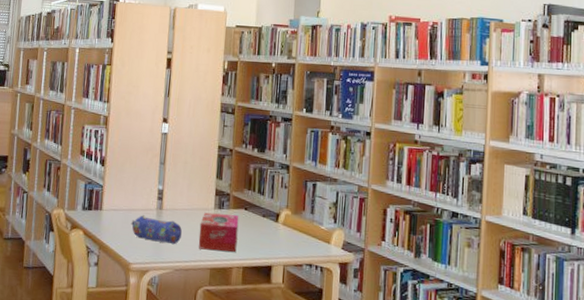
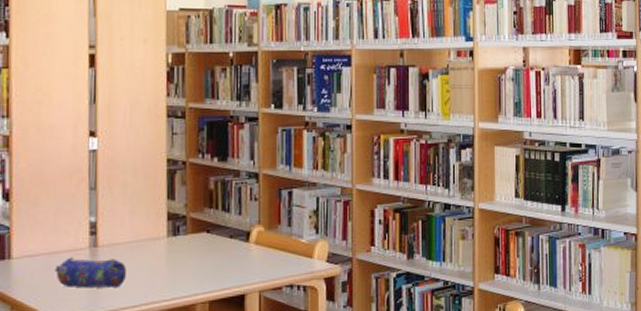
tissue box: present [198,212,239,252] -> none [149,241,200,288]

